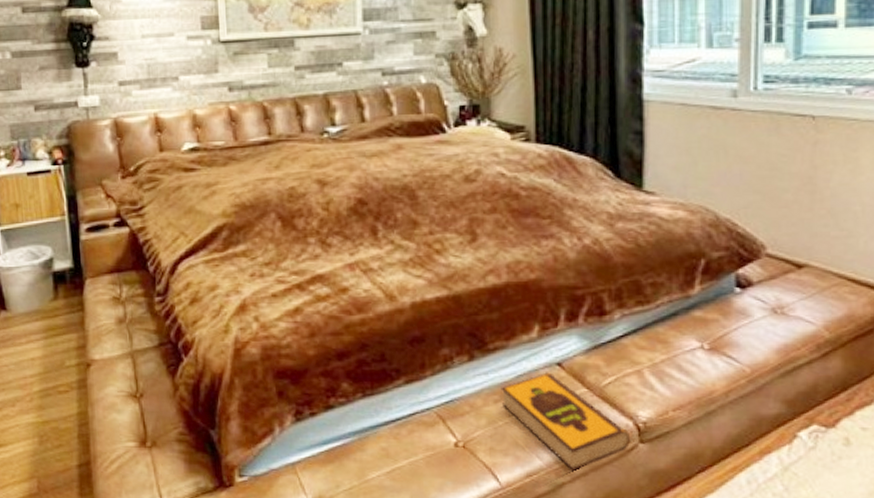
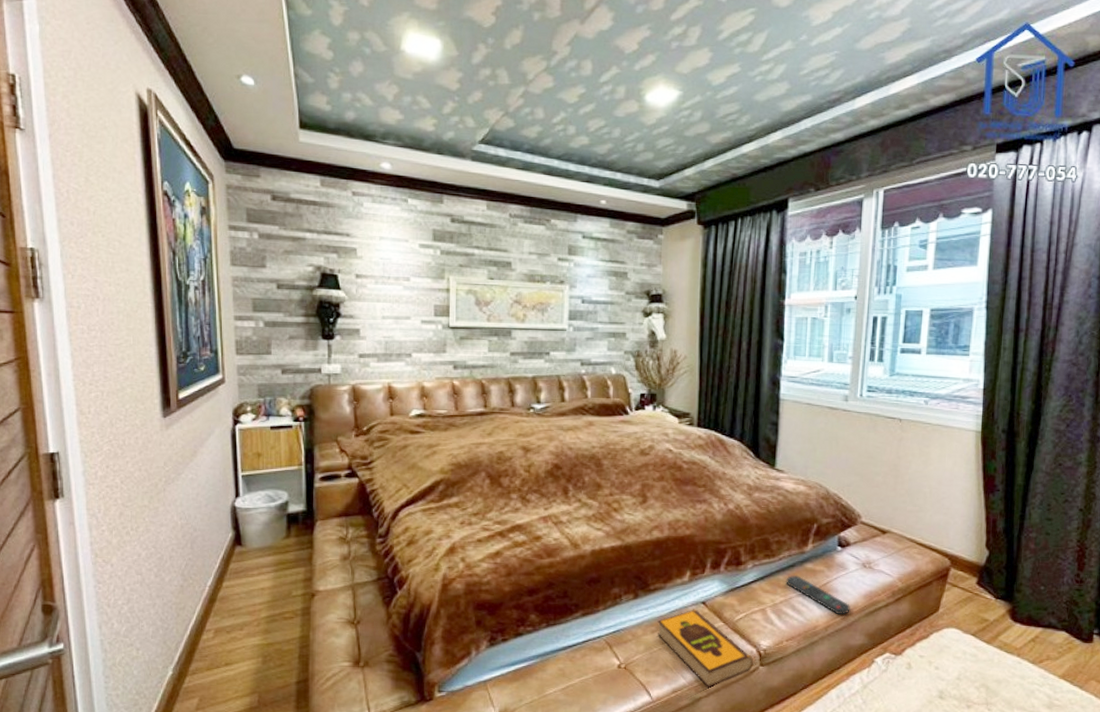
remote control: none [667,325,758,375] -> present [786,575,850,614]

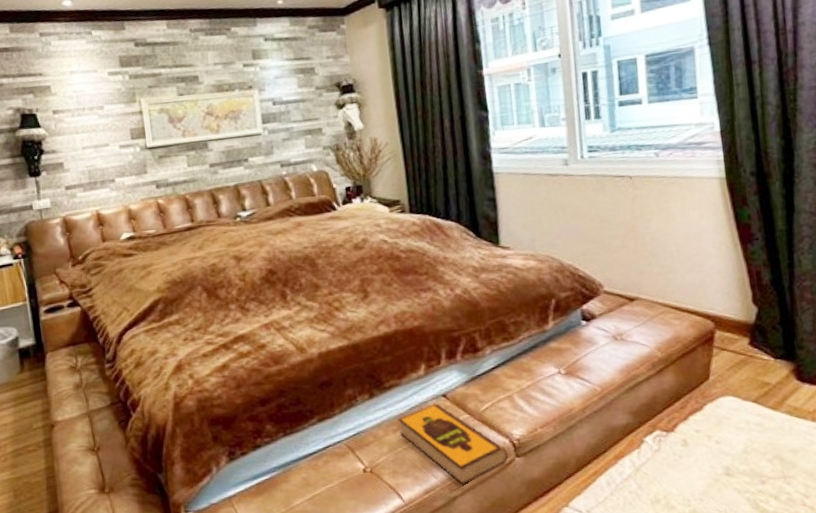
remote control: present [786,575,850,614] -> none [530,356,607,394]

